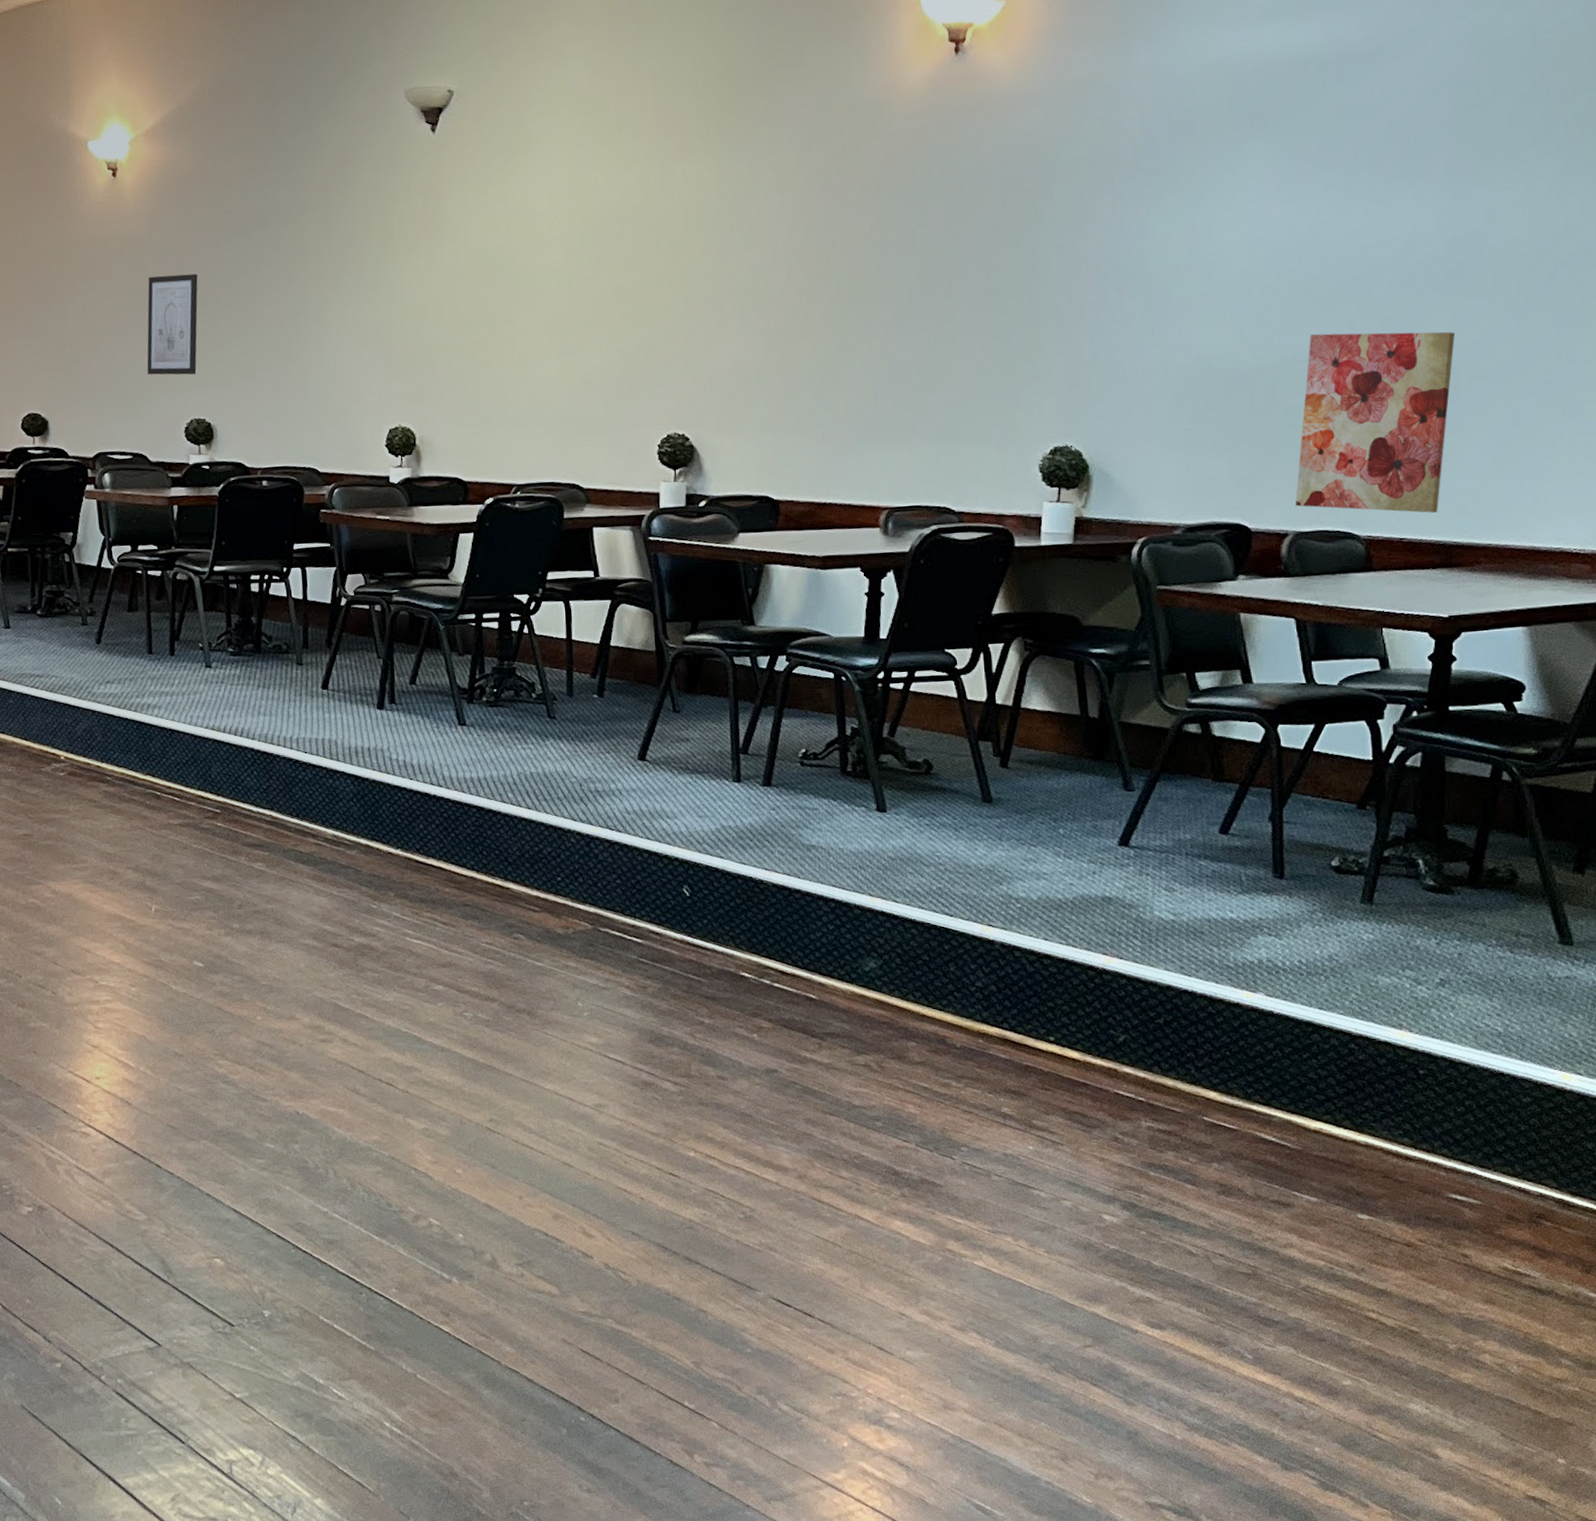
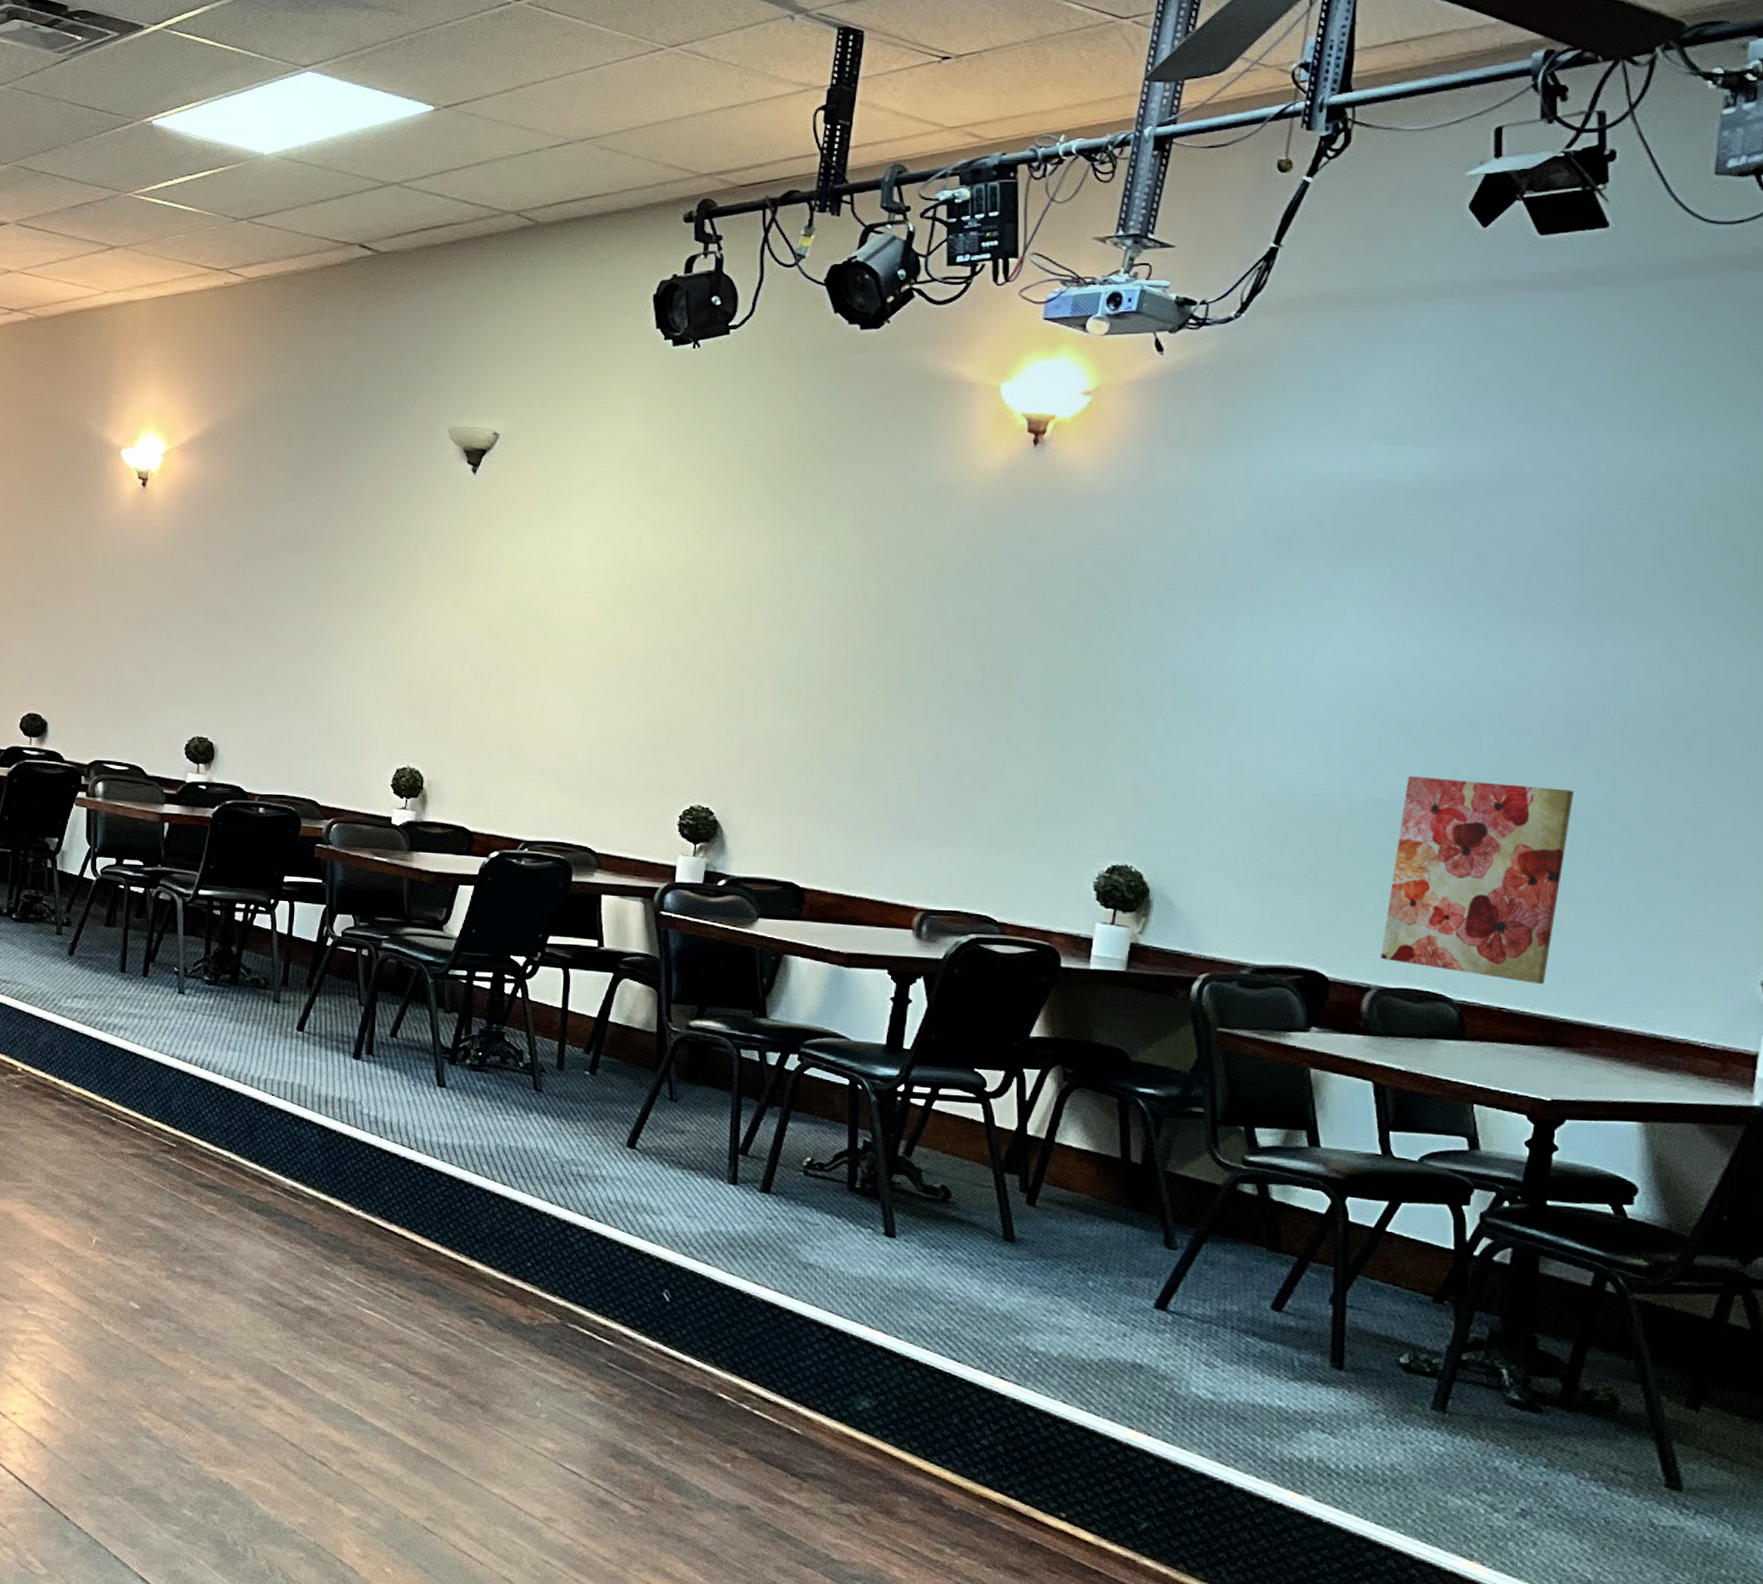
wall art: present [147,273,198,375] -> none [154,589,216,693]

